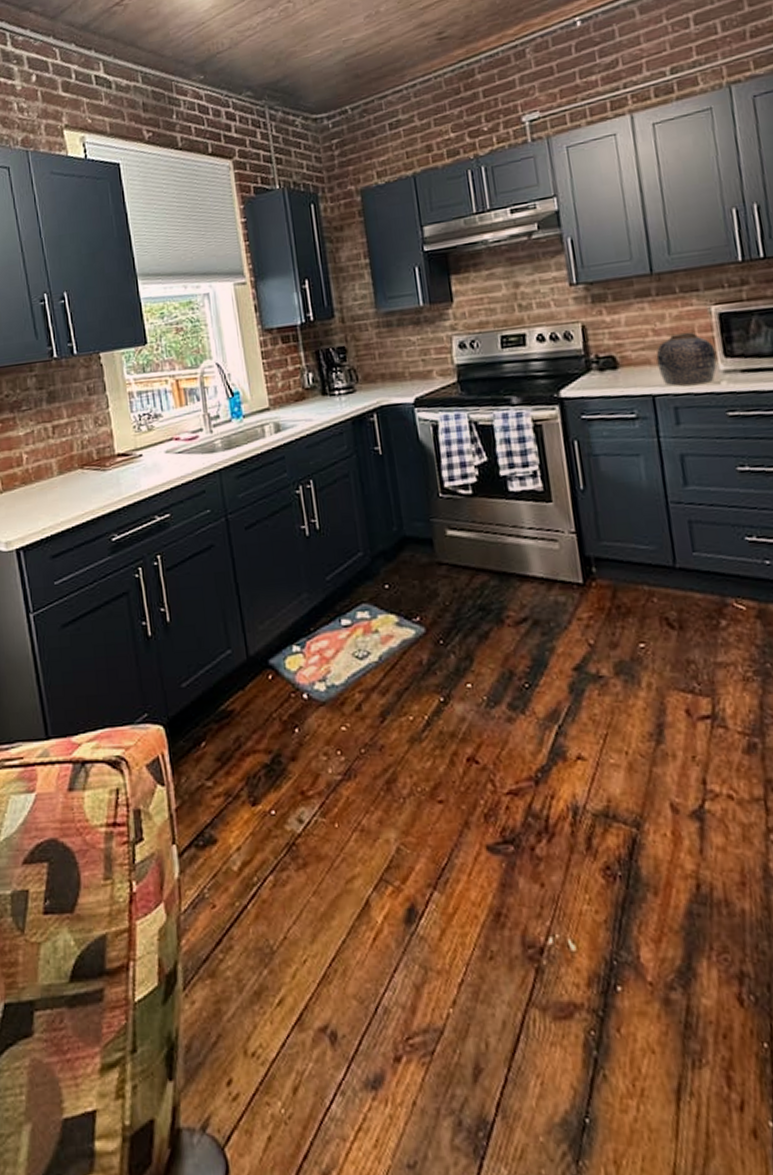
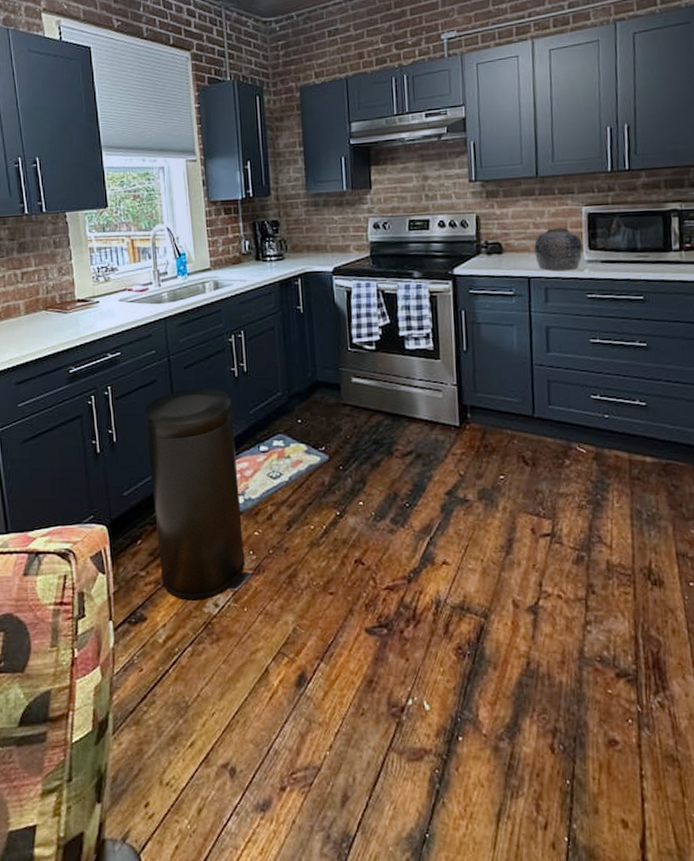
pedal bin: none [201,551,342,816] -> present [144,387,253,601]

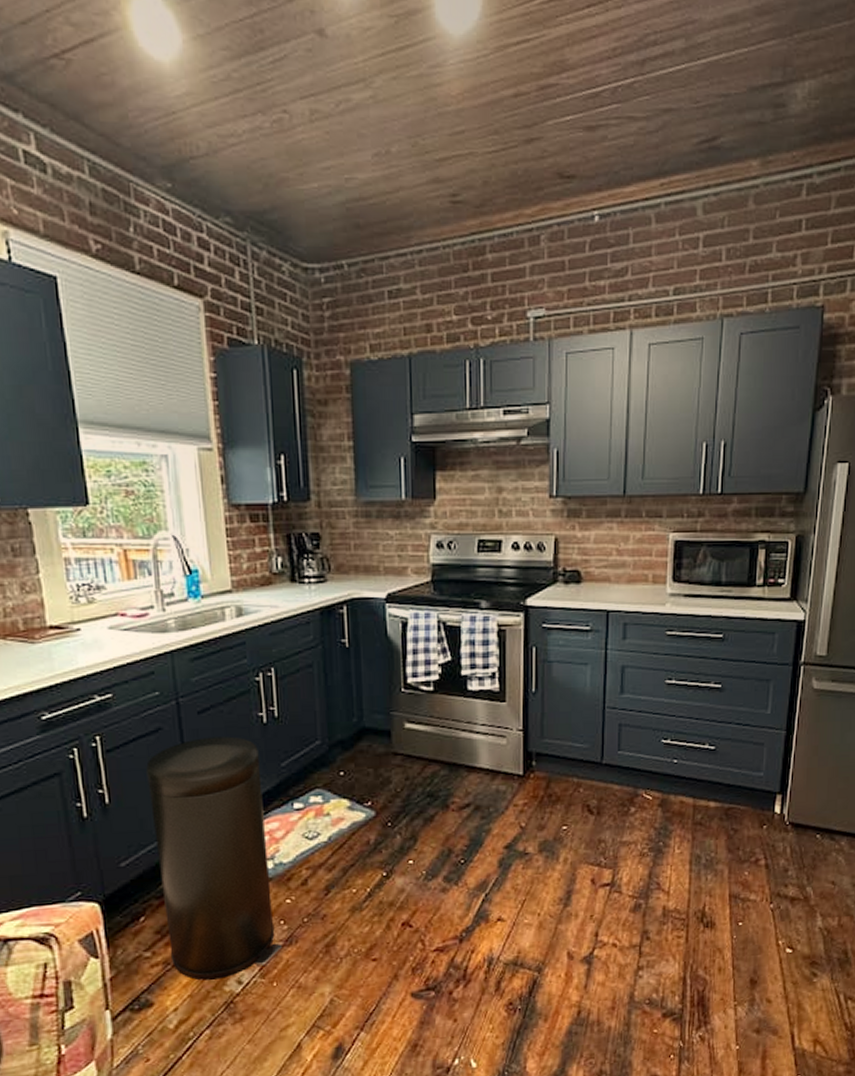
vase: present [534,227,583,272] -> none [616,555,666,605]

